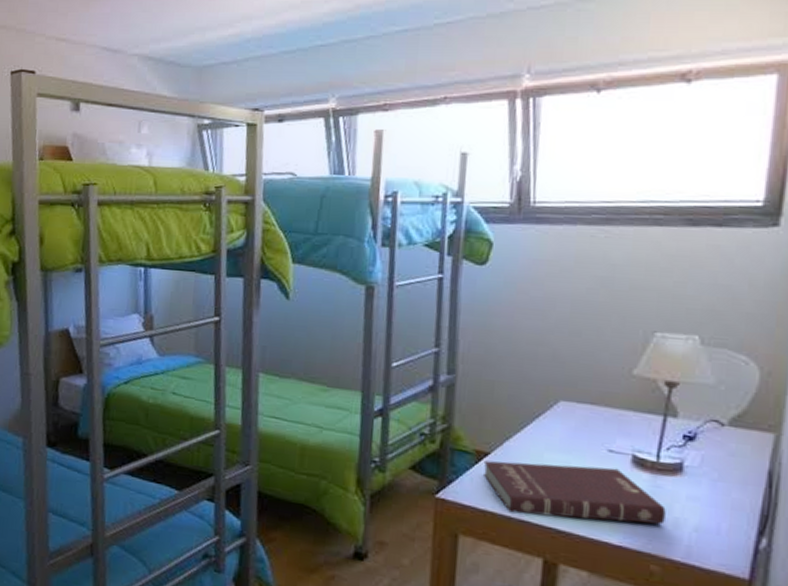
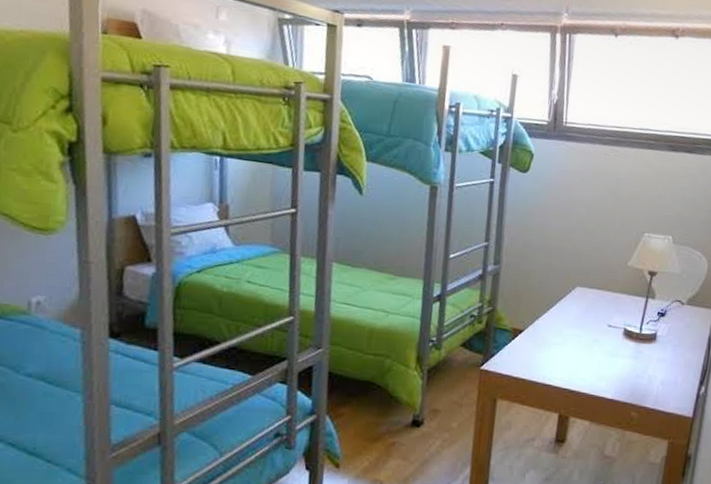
book: present [483,460,666,525] -> none [518,337,644,381]

